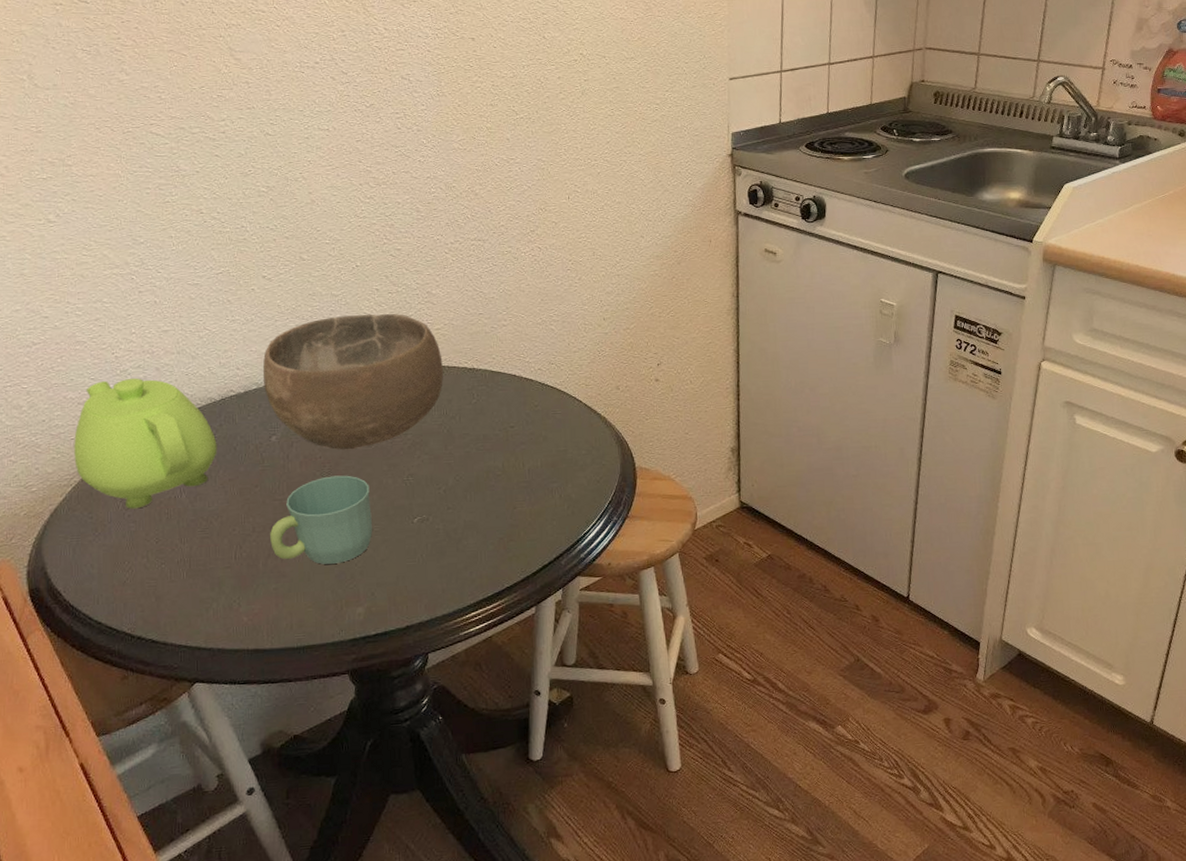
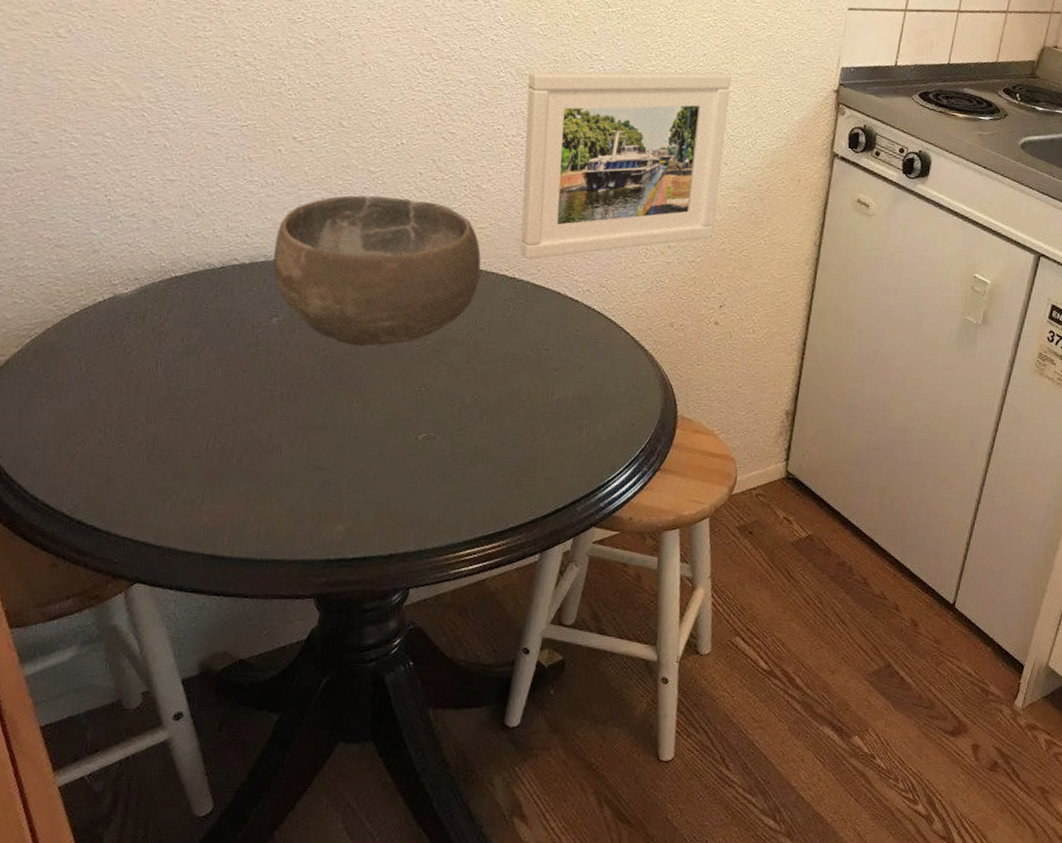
teapot: present [74,377,217,509] -> none [39,225,209,375]
mug: present [270,475,372,564] -> none [250,372,375,472]
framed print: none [456,155,641,351] -> present [520,71,731,260]

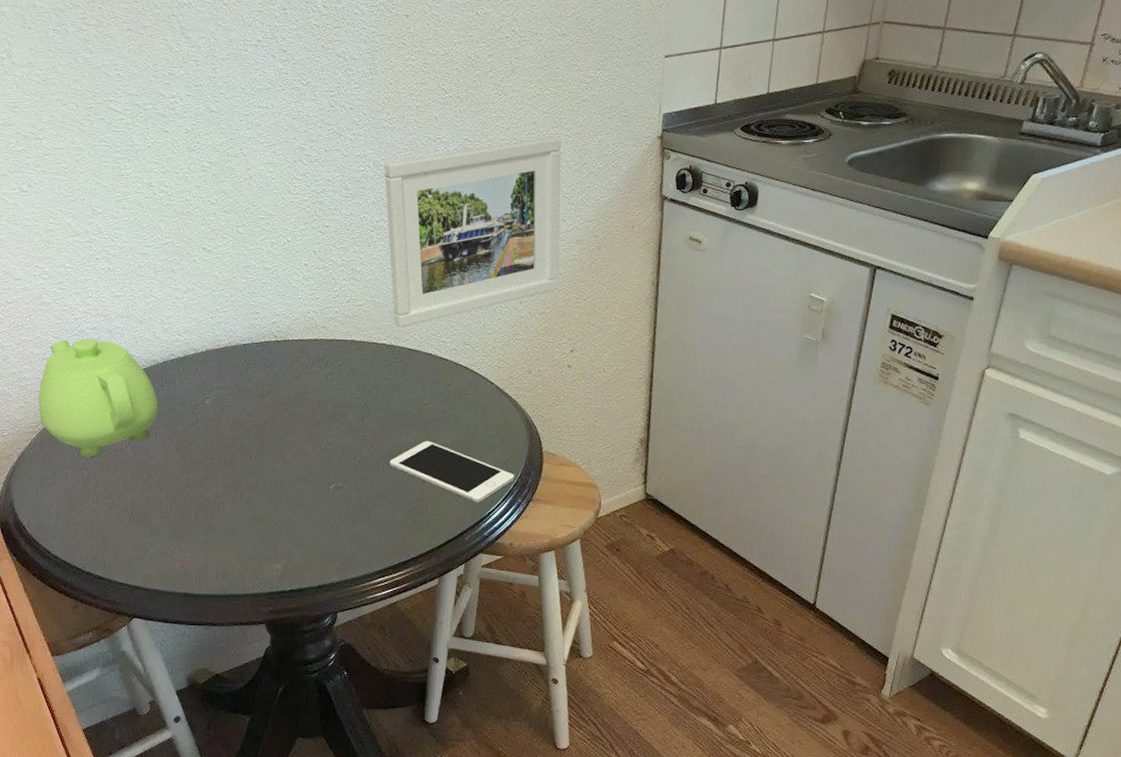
teapot: none [39,225,209,375] -> present [39,338,159,458]
bowl: present [273,195,481,347] -> none [200,288,363,417]
cell phone: none [495,391,643,469] -> present [389,440,515,503]

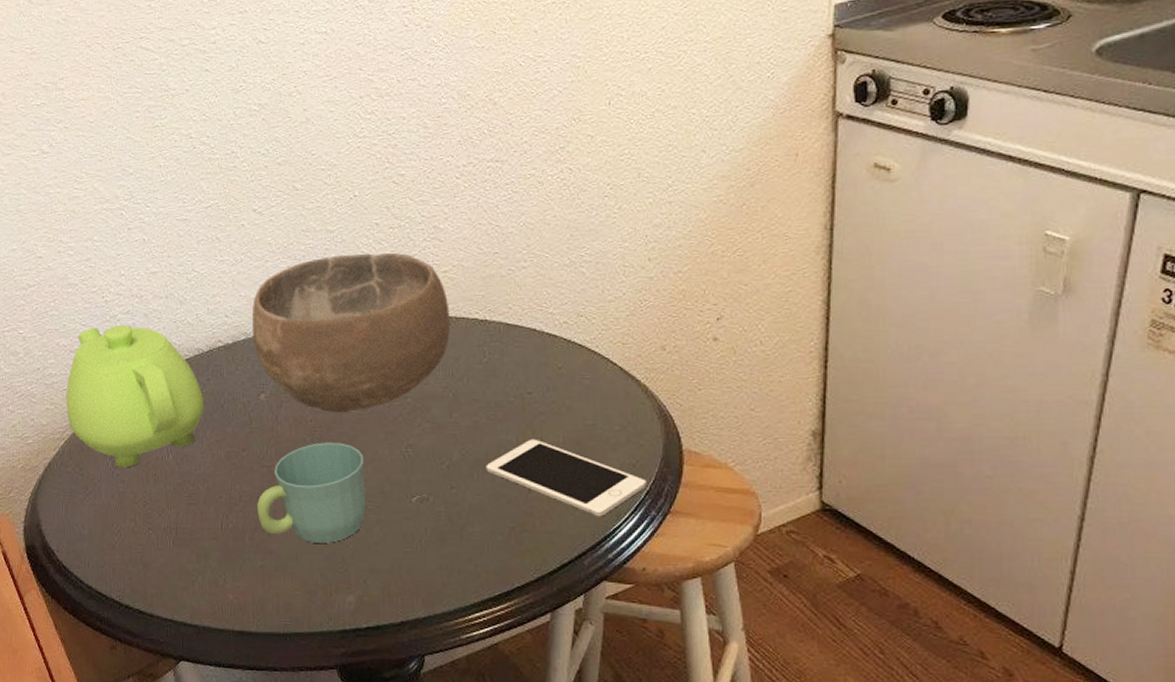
bowl: none [200,288,363,417] -> present [251,253,450,413]
mug: none [201,440,292,522] -> present [257,442,366,543]
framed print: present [384,136,561,328] -> none [471,43,699,298]

